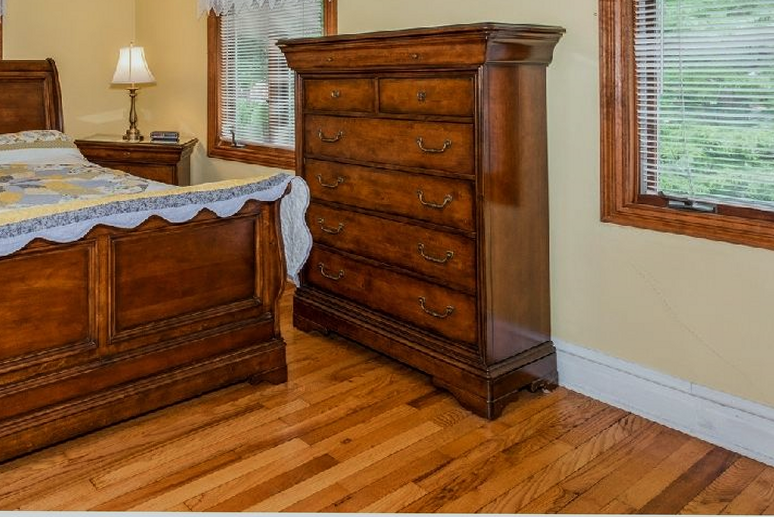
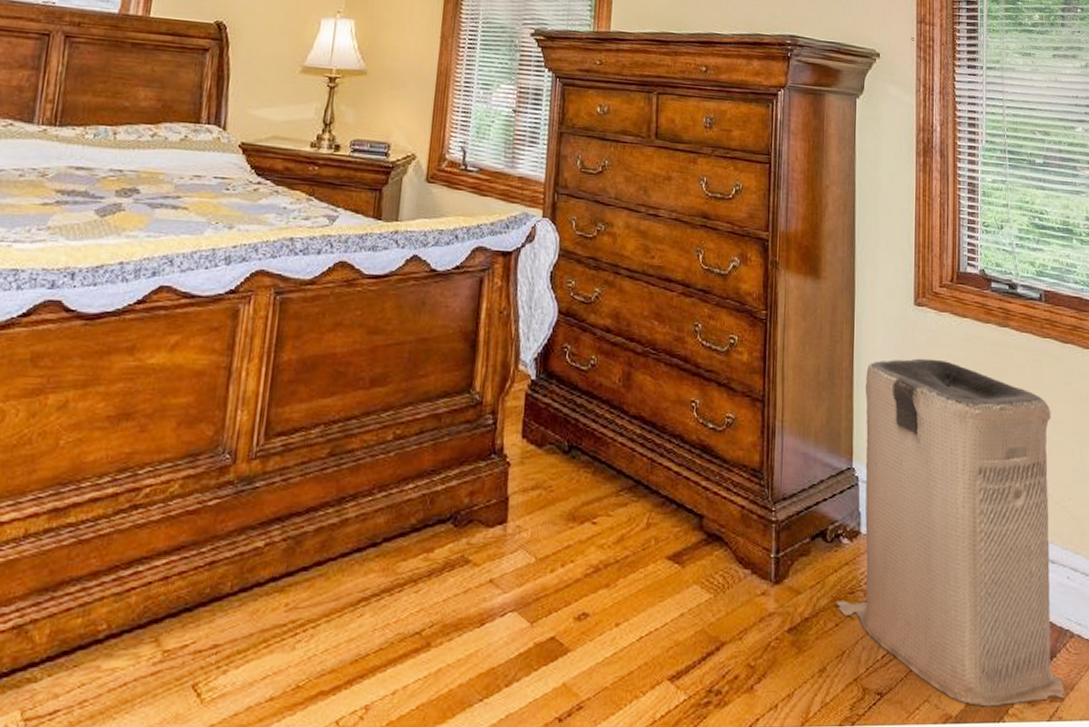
laundry basket: none [540,261,733,504] -> present [836,358,1066,707]

